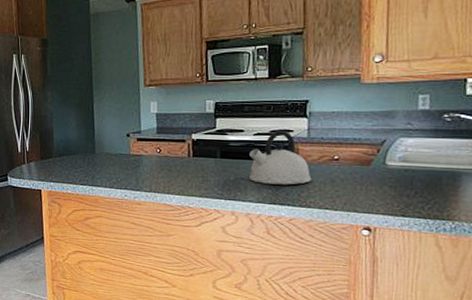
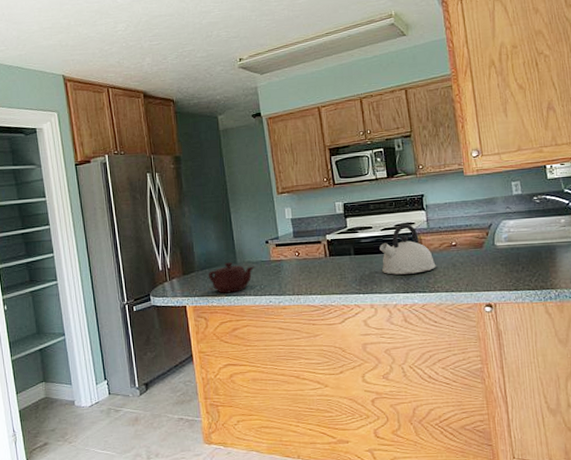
teapot: none [65,152,113,183] -> present [208,262,255,293]

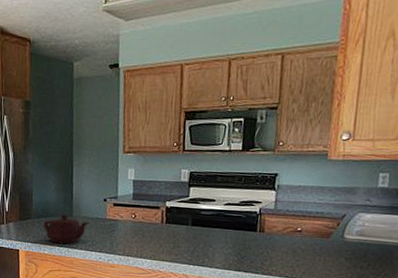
kettle: present [380,223,436,275] -> none [216,201,275,254]

